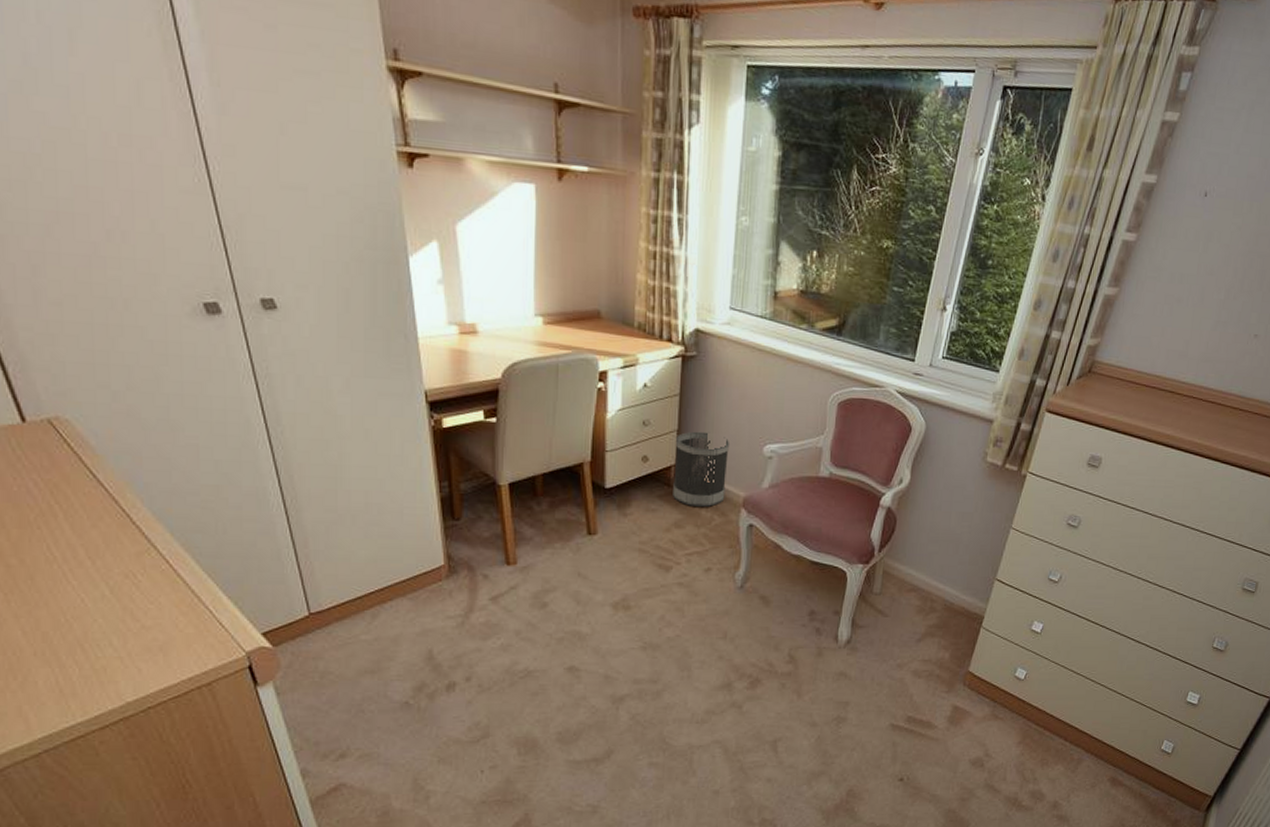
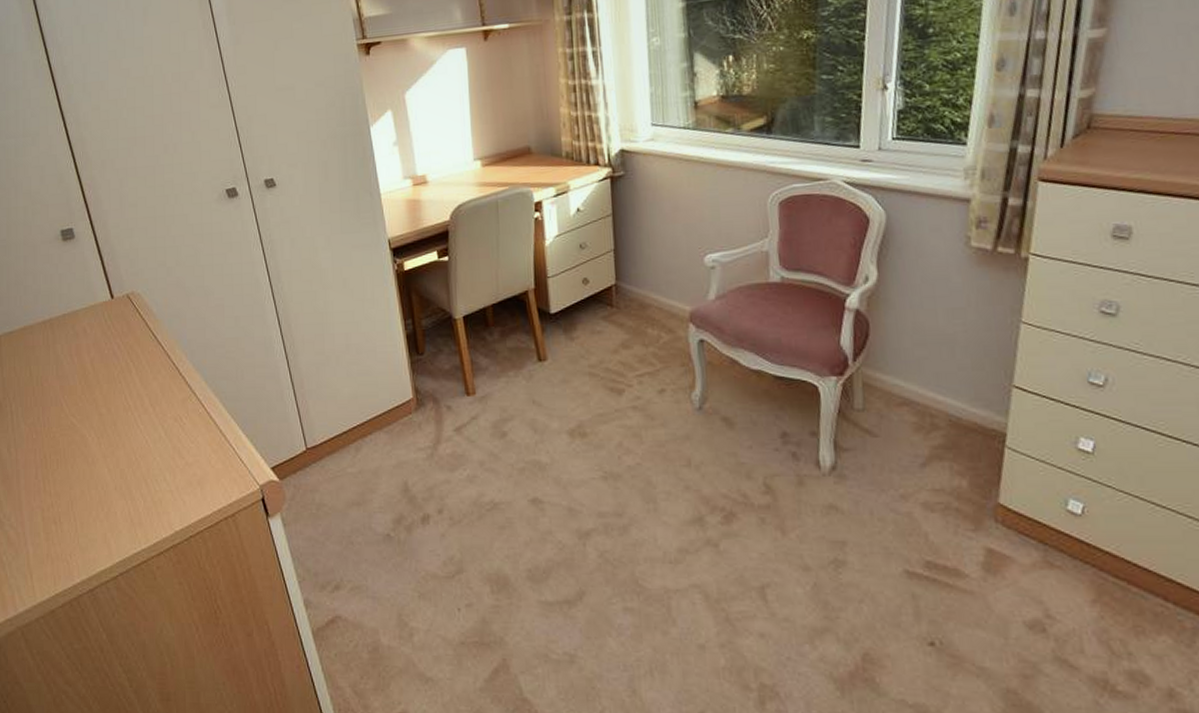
wastebasket: present [673,431,730,507] -> none [614,248,670,325]

